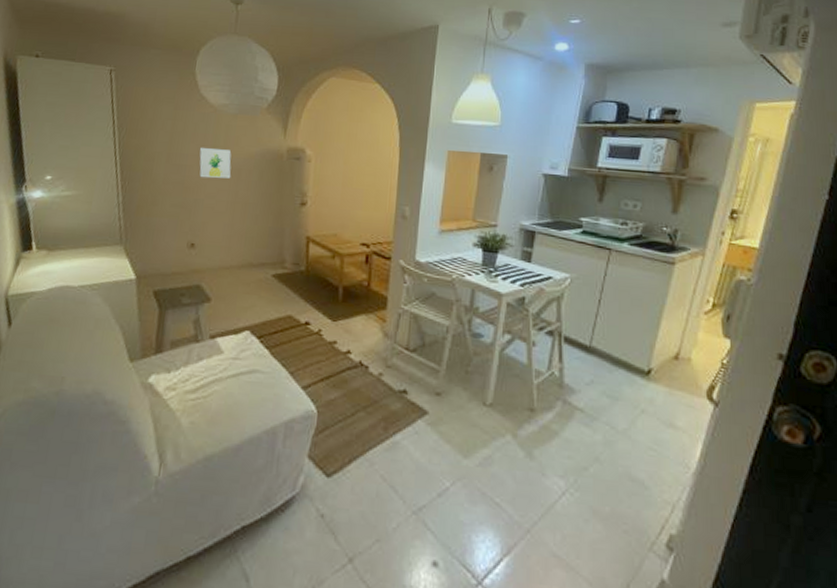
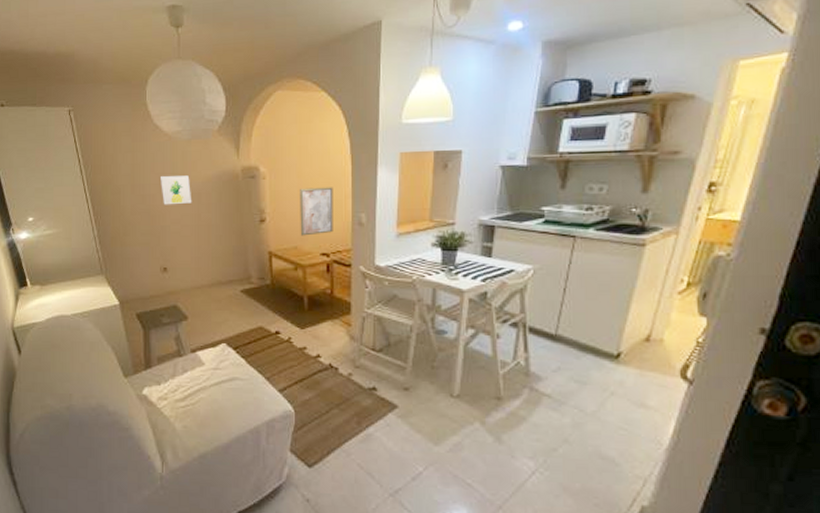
wall art: none [341,175,379,224] -> present [300,187,333,236]

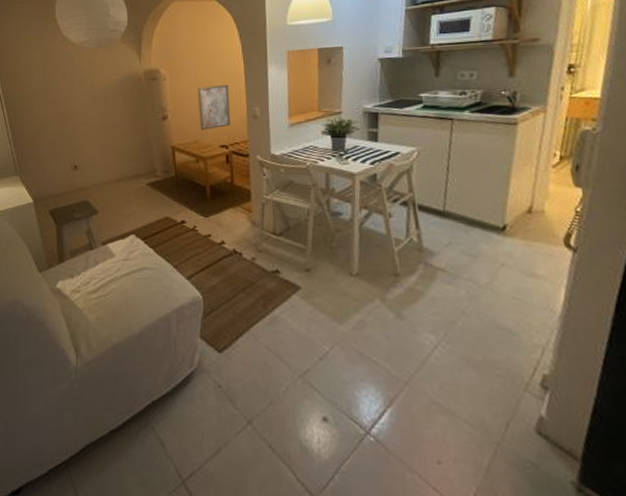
wall art: present [159,176,192,205] -> none [69,80,100,108]

